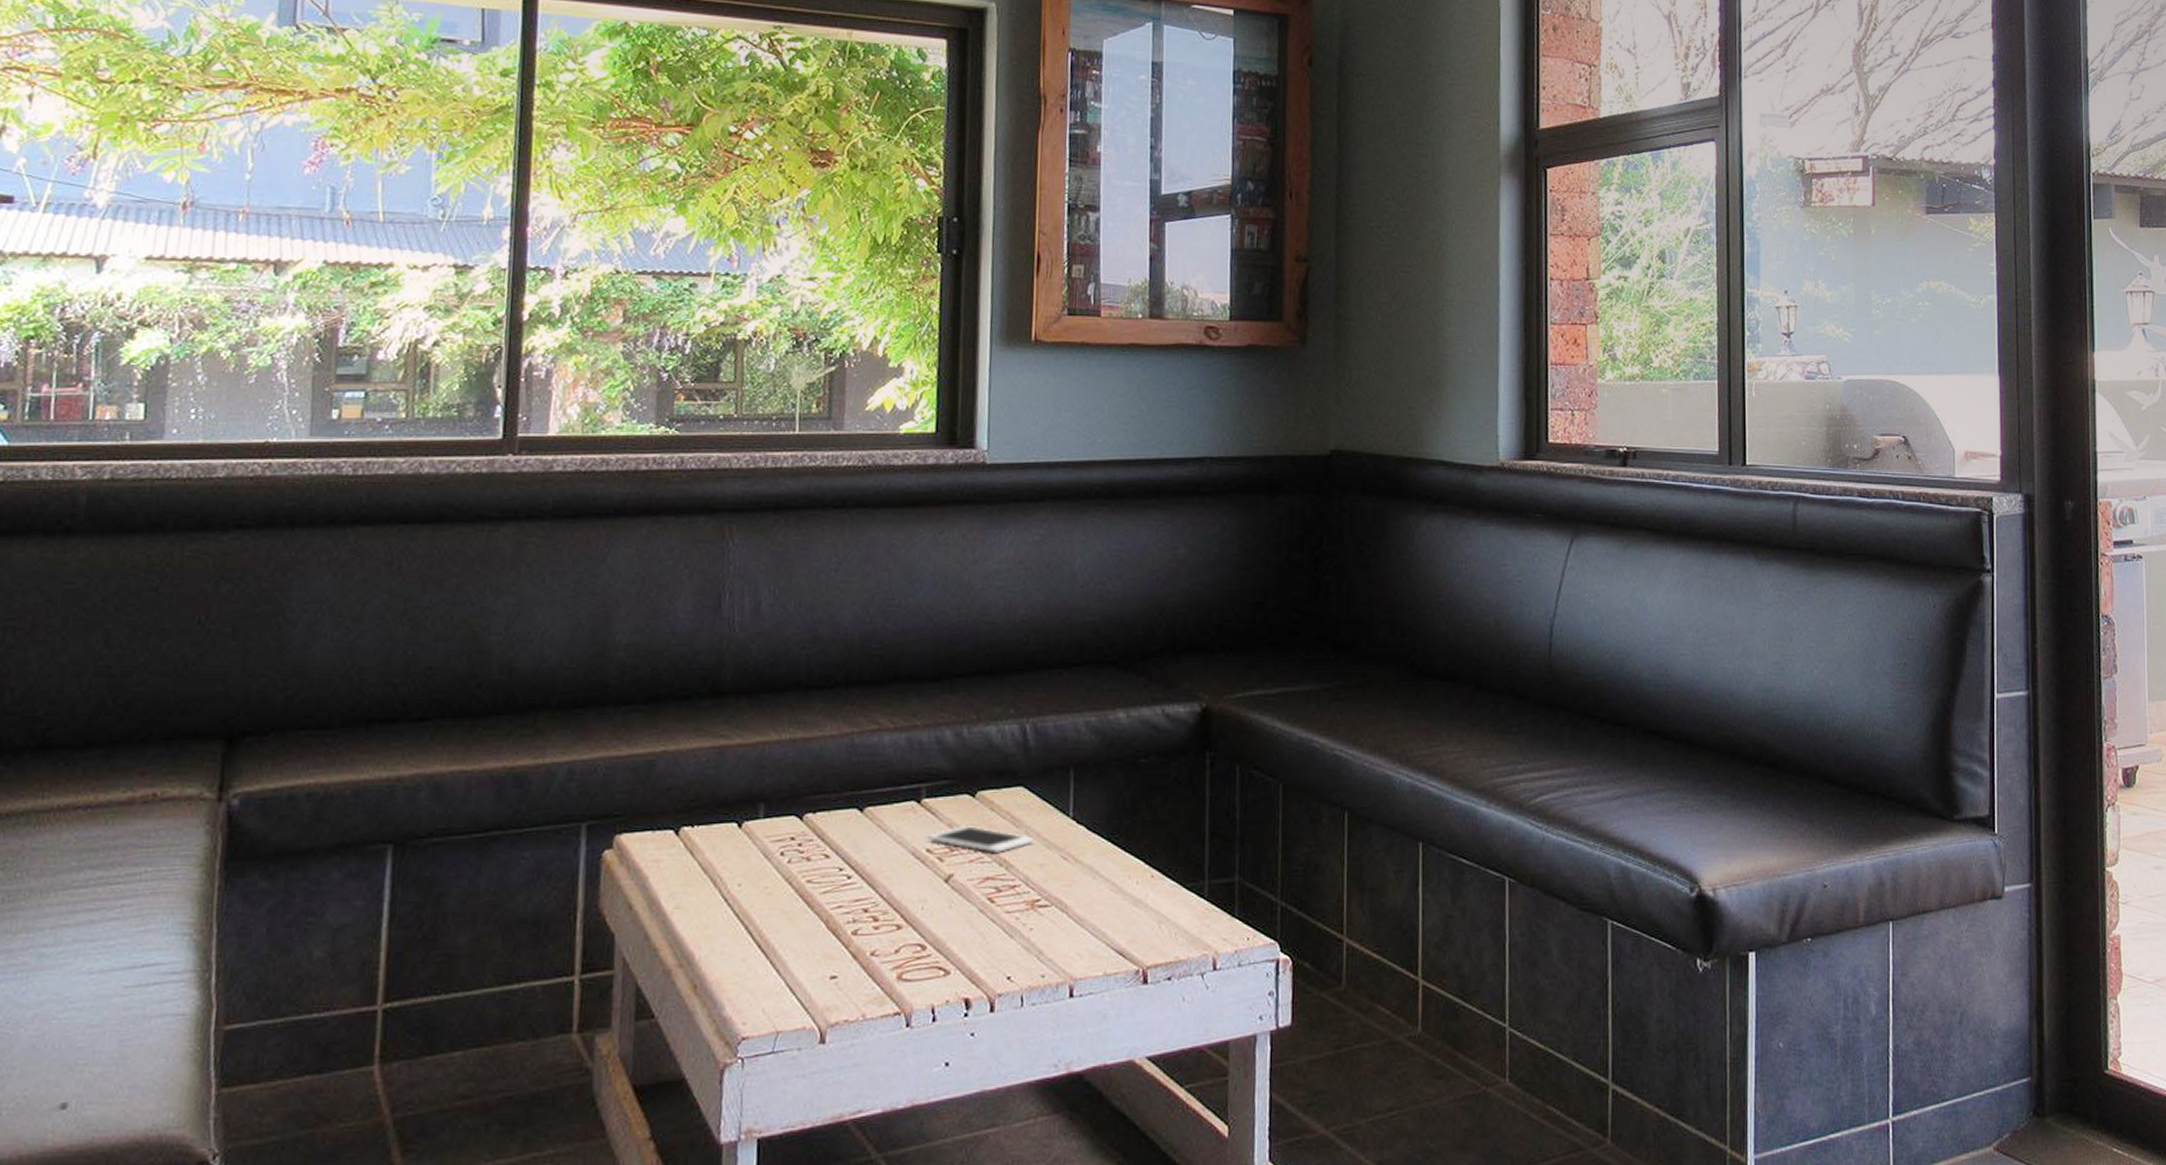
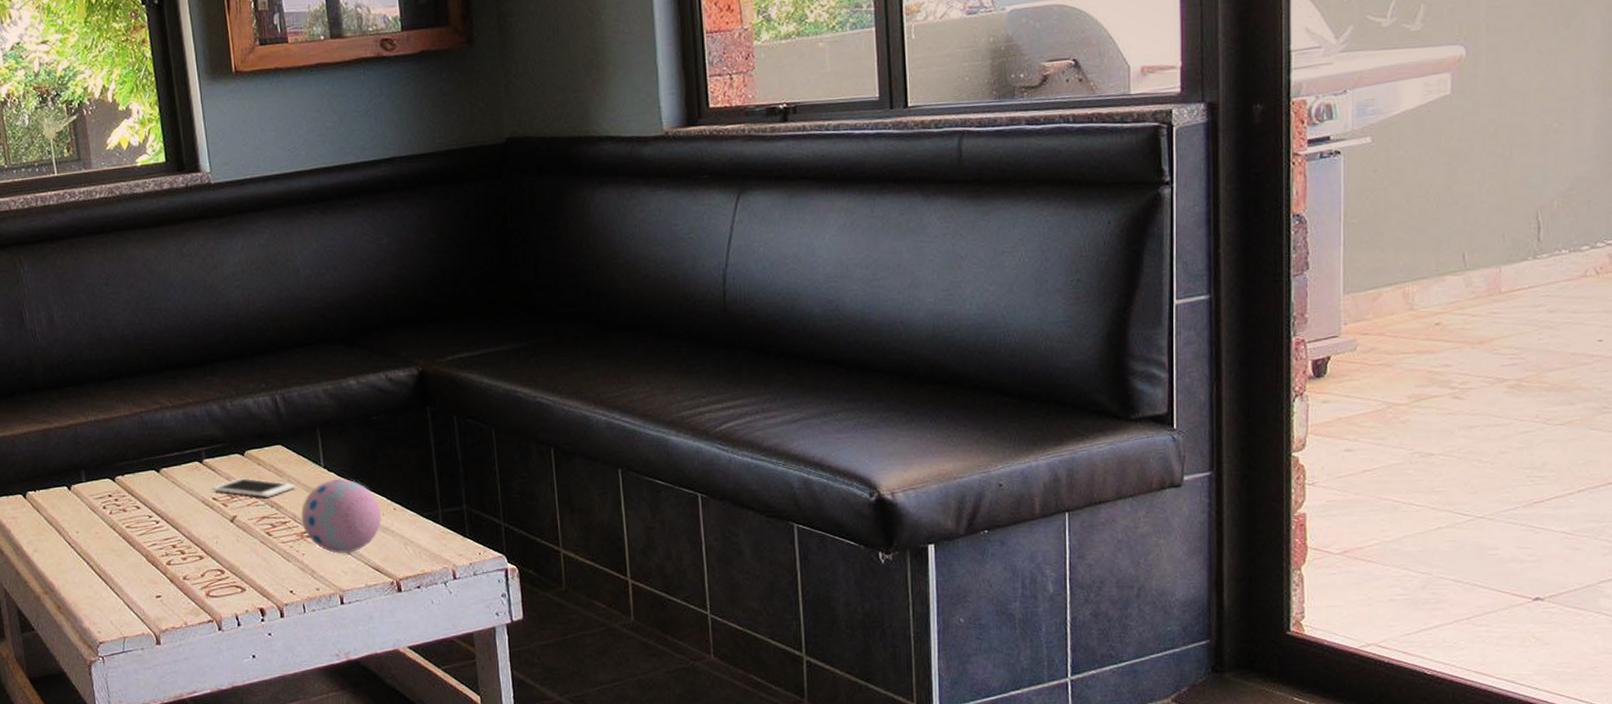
decorative egg: none [1035,834,1136,930] -> present [301,479,383,554]

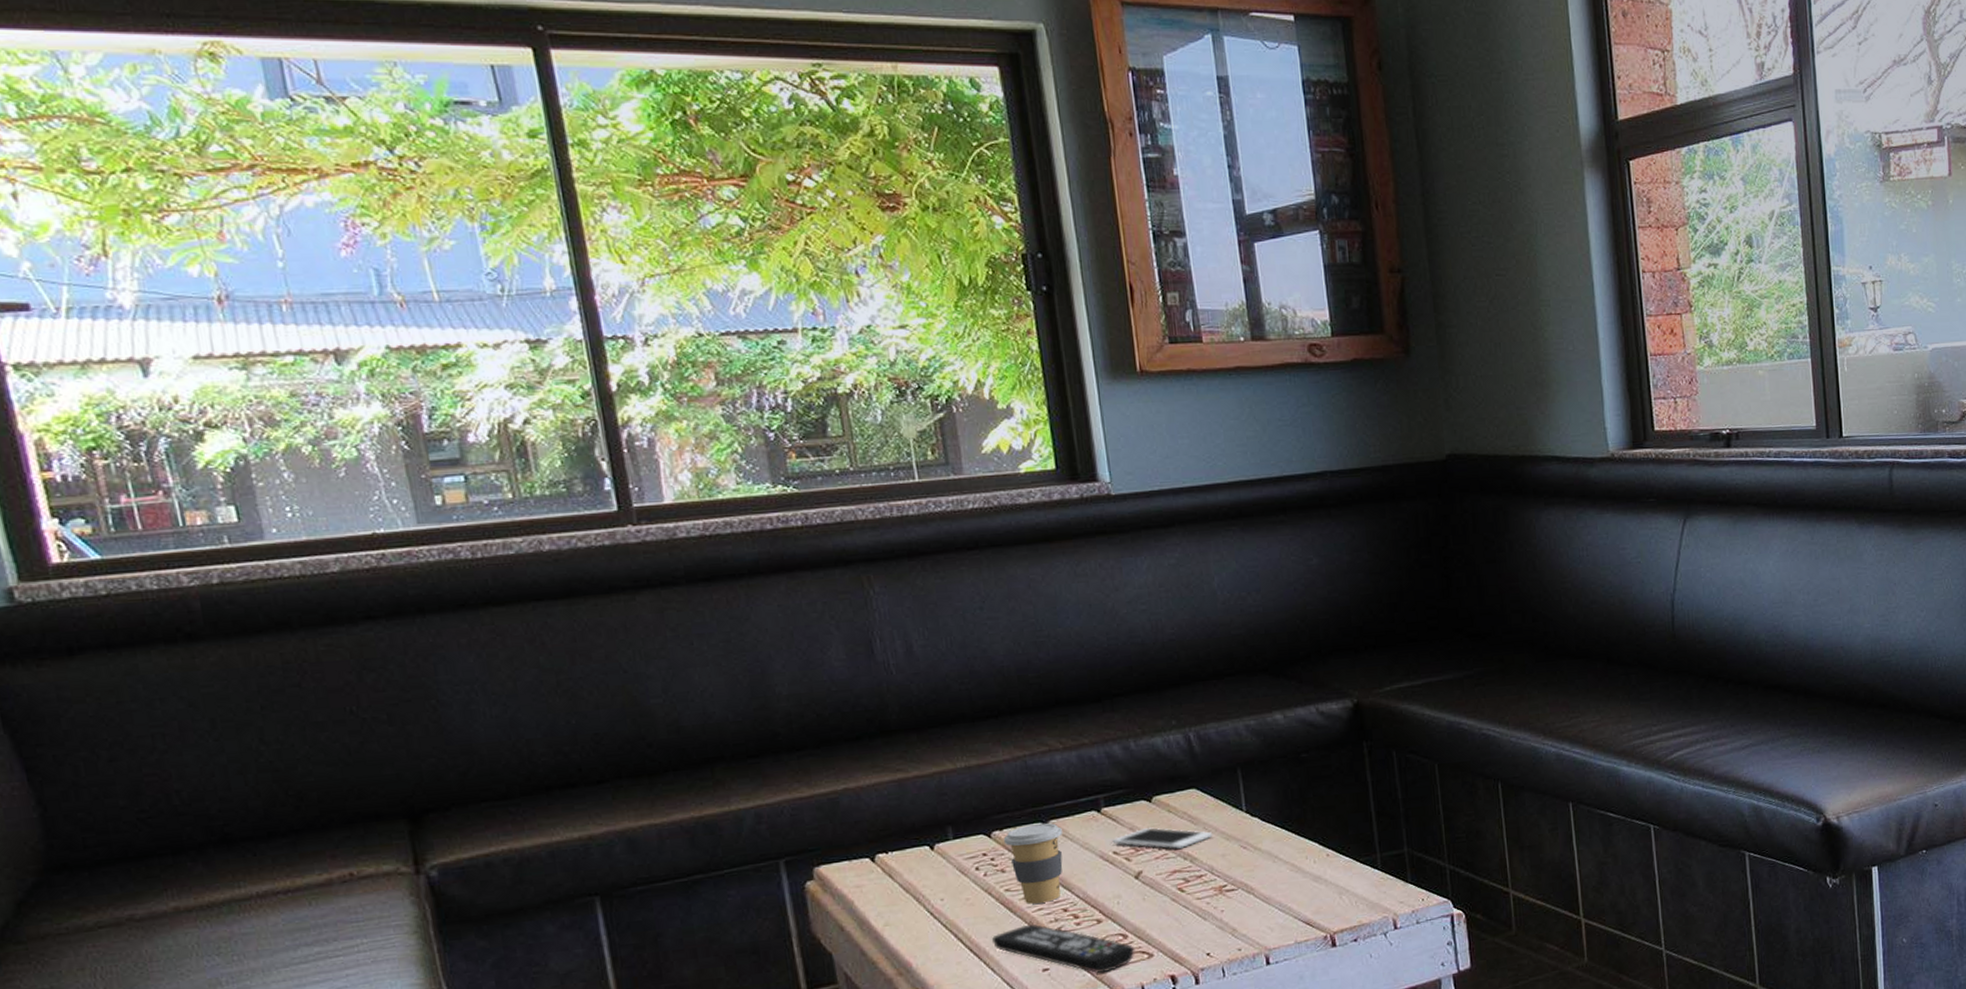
remote control: none [115,556,231,602] -> present [991,924,1135,973]
coffee cup: none [124,470,172,540] -> present [1003,822,1063,904]
decorative egg: present [301,479,383,554] -> none [1219,824,1314,908]

